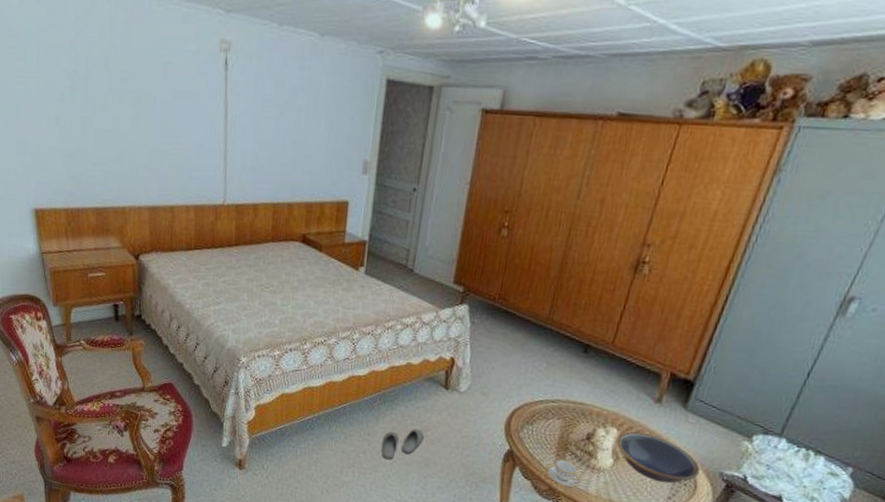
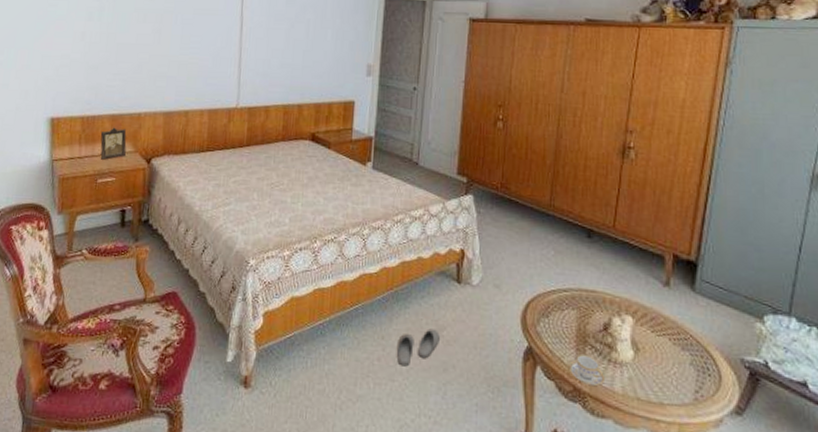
photo frame: none [86,221,113,255] -> present [99,127,127,160]
bowl: present [616,432,701,484] -> none [634,319,721,375]

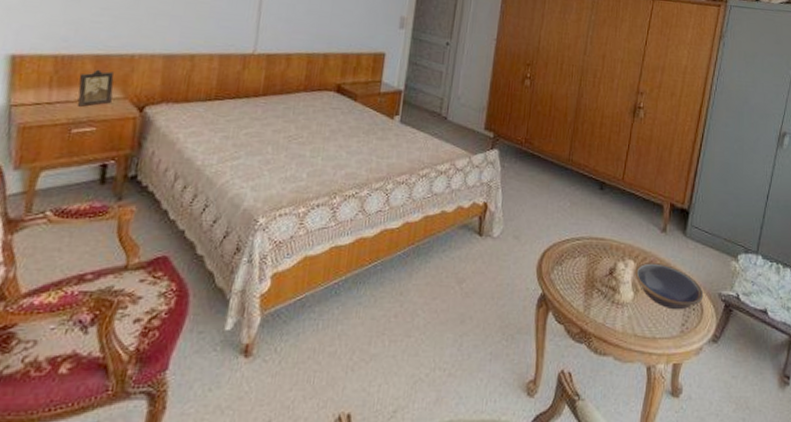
slippers: present [397,328,440,367] -> none [415,282,459,321]
teacup: present [568,355,606,386] -> none [577,298,609,326]
bowl: none [634,319,721,375] -> present [635,263,704,310]

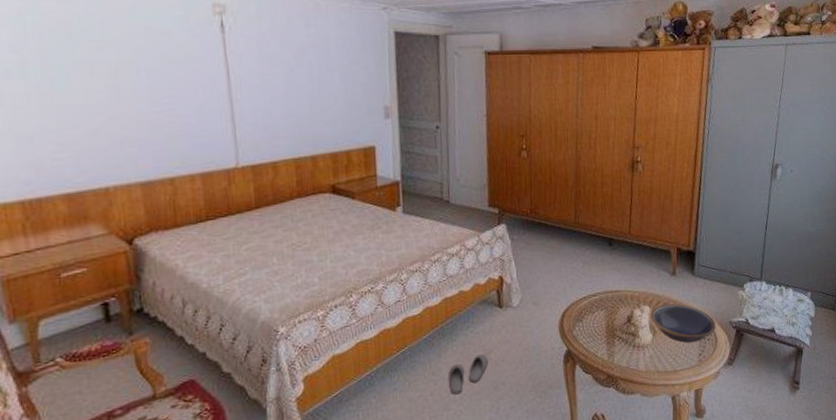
photo frame: present [76,69,114,107] -> none [53,208,96,250]
slippers: none [415,282,459,321] -> present [449,354,488,395]

